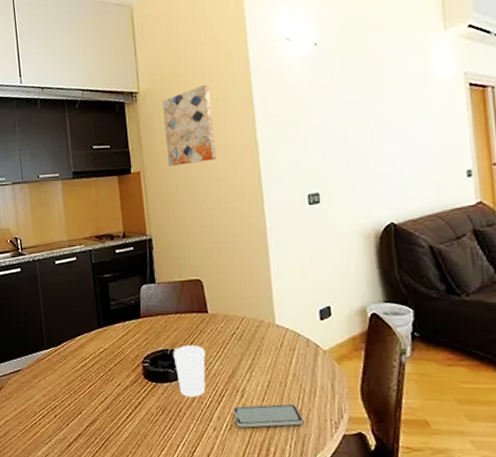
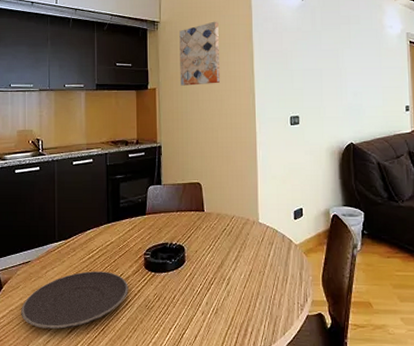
plate: none [16,381,128,442] -> present [21,271,129,329]
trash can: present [173,346,206,397] -> none [171,240,199,285]
smartphone: present [233,404,304,428] -> none [219,290,277,311]

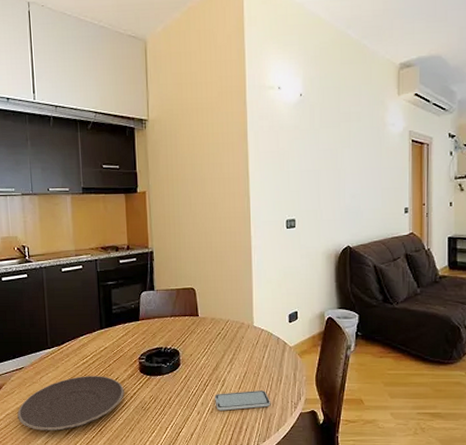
wall art: present [179,21,221,86] -> none [169,119,214,189]
smartphone: none [219,290,277,311] -> present [214,391,271,411]

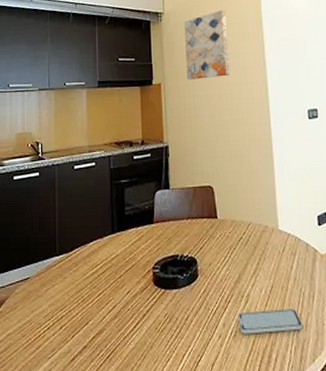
plate: present [17,376,124,431] -> none [19,289,136,356]
wall art: none [169,119,214,189] -> present [184,9,230,80]

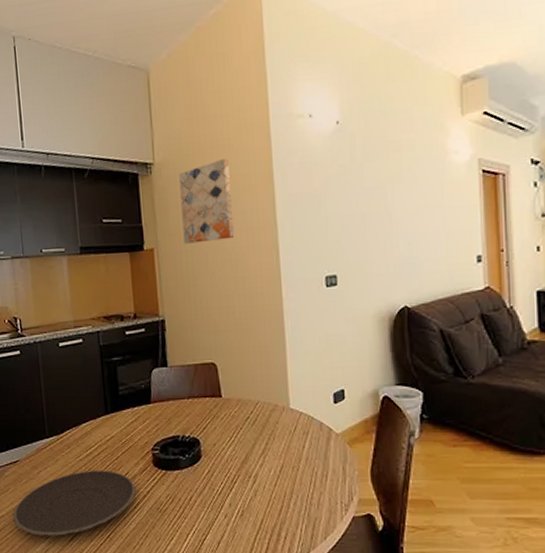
plate: none [19,289,136,356] -> present [13,471,136,536]
smartphone: present [237,309,304,334] -> none [244,489,315,514]

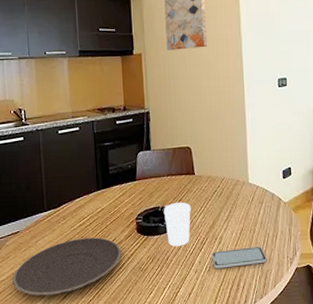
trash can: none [184,431,218,484] -> present [163,203,191,246]
smartphone: none [244,489,315,514] -> present [211,247,267,269]

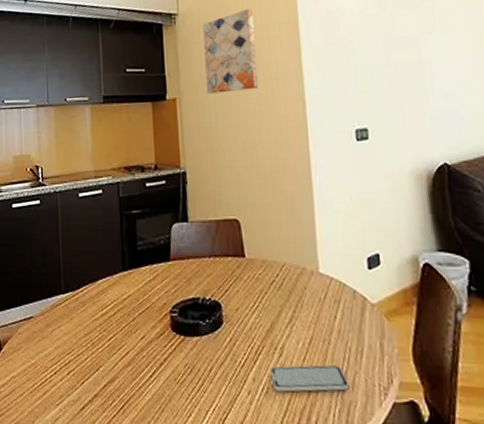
plate: present [12,237,122,296] -> none [24,331,152,404]
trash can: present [163,203,191,246] -> none [204,294,241,354]

